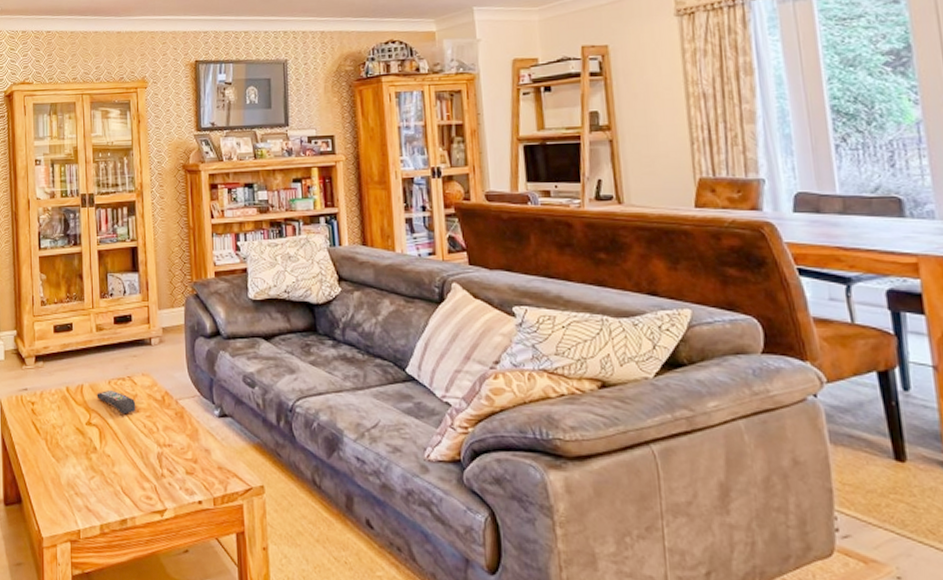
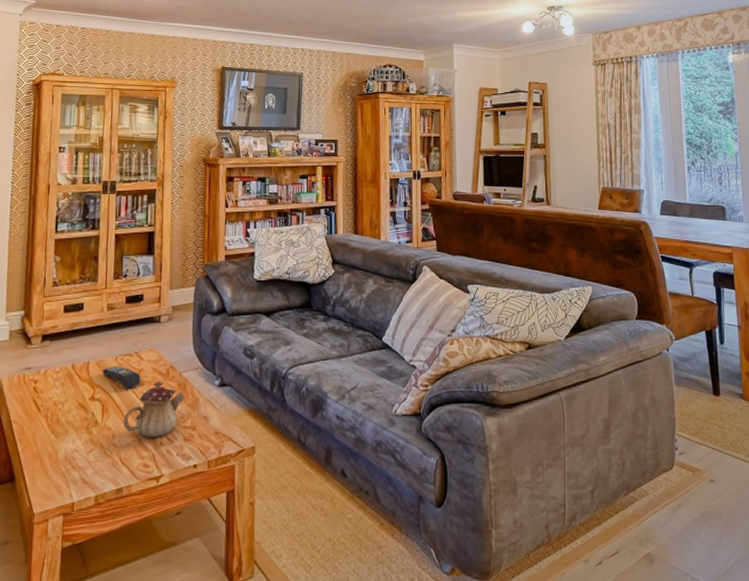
teapot: none [122,409,184,469] -> present [123,382,185,438]

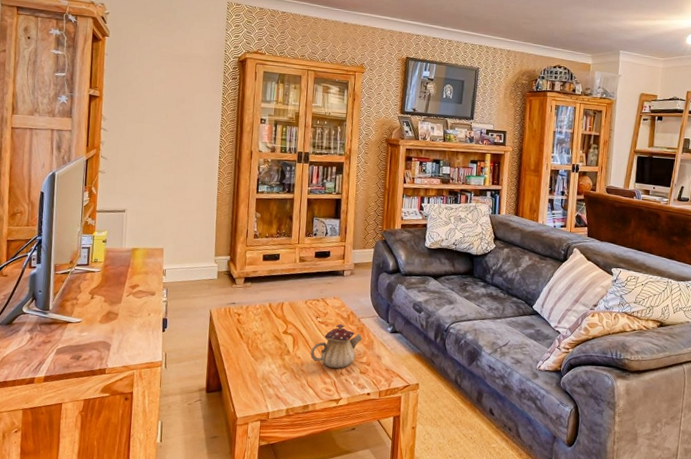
remote control: present [102,366,141,388] -> none [294,308,326,327]

